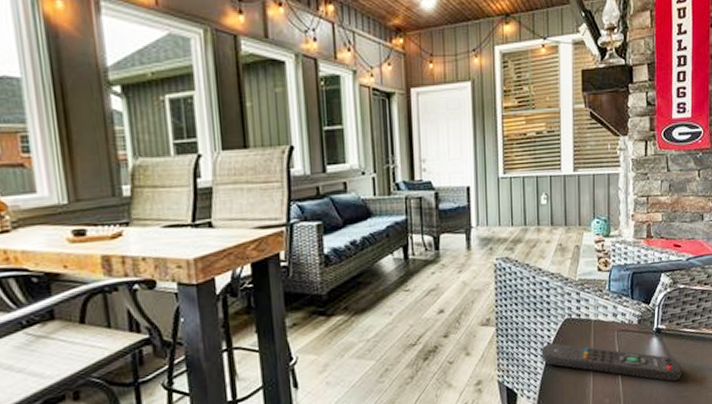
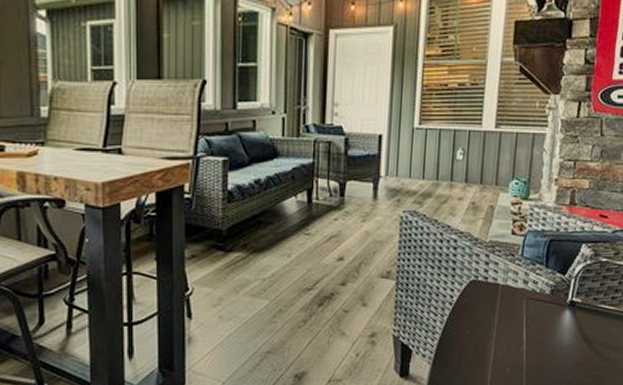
remote control: present [541,342,682,382] -> none [441,303,595,359]

